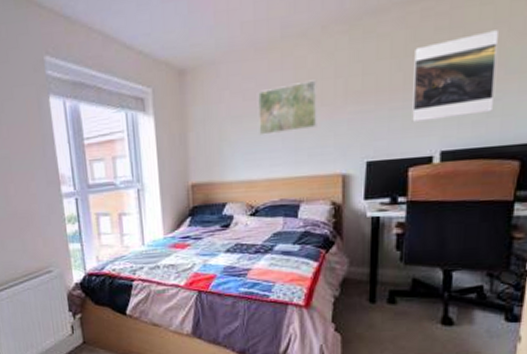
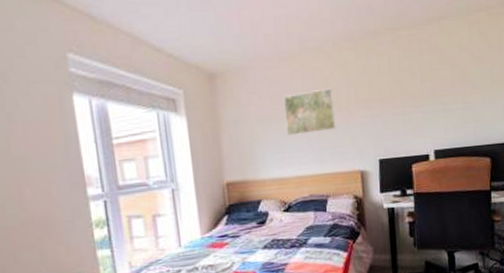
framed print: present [412,30,498,122] -> none [406,55,468,126]

